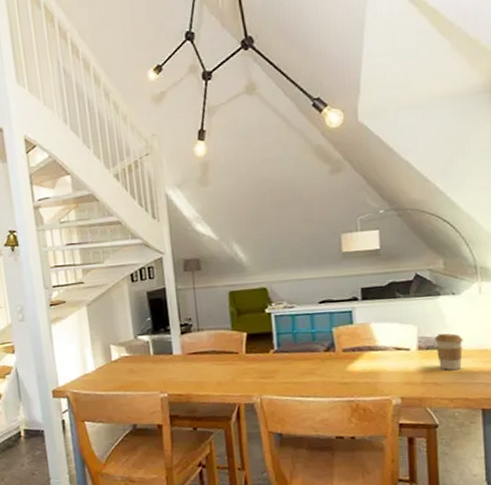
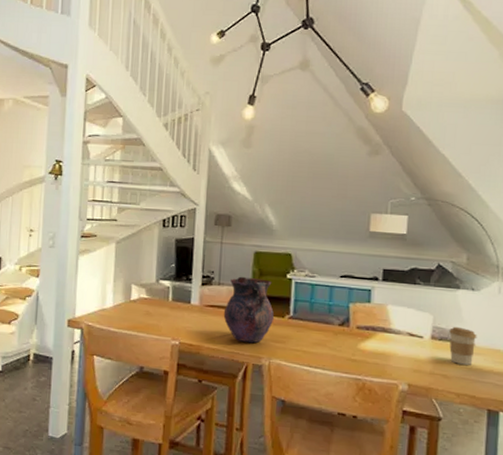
vase: none [207,317,259,384] -> present [223,276,274,344]

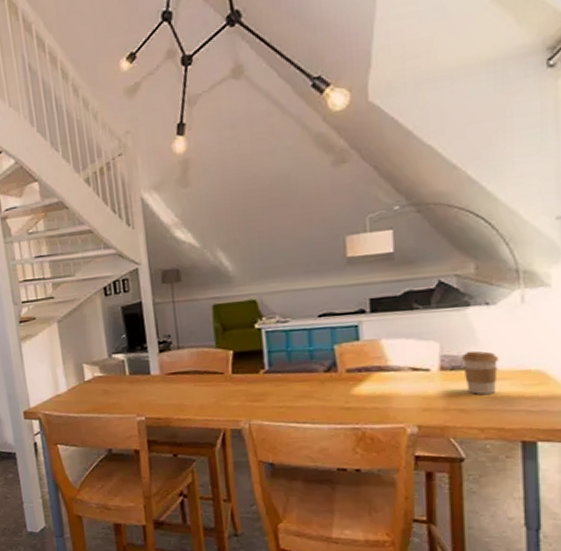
vase: present [223,276,274,344] -> none [188,334,247,408]

